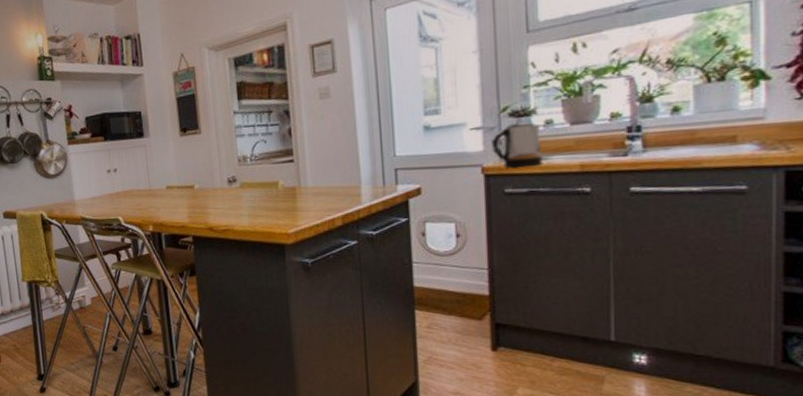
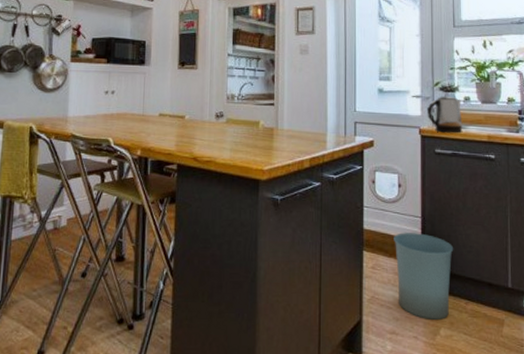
waste bin: none [453,286,534,379] -> present [394,233,454,320]

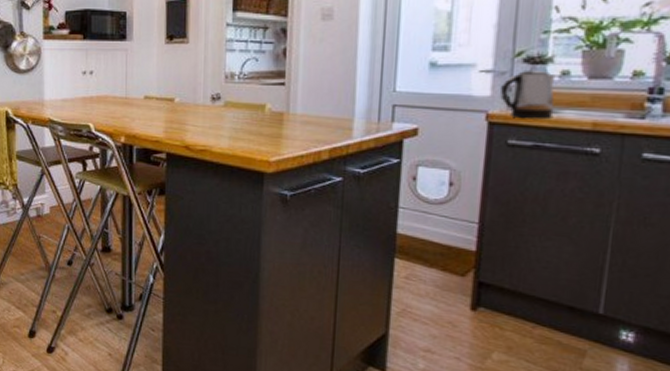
waste bin: present [394,233,454,320] -> none [437,240,523,342]

